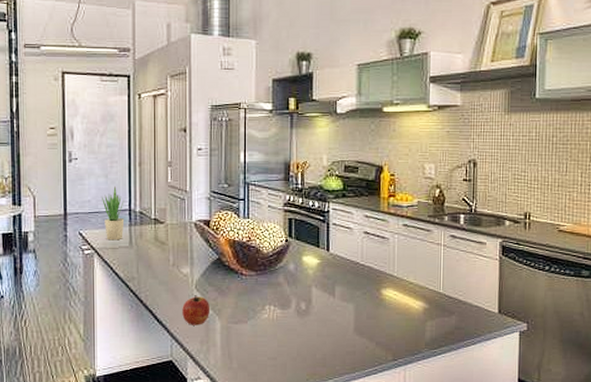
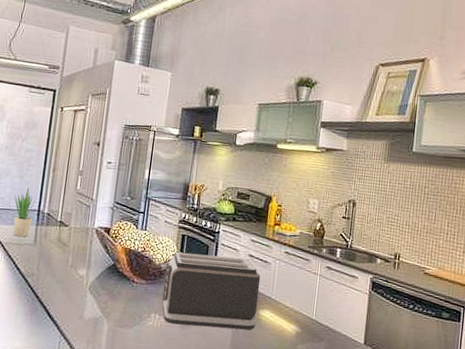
apple: present [182,295,211,325] -> none [73,296,101,326]
toaster: none [270,236,380,314] -> present [161,252,261,330]

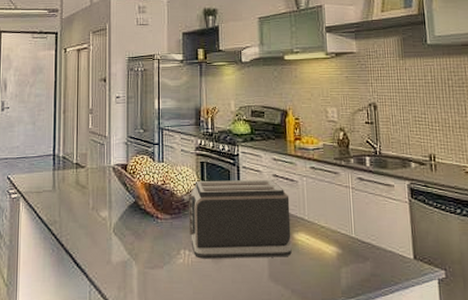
potted plant: present [13,187,35,238] -> none [29,133,49,185]

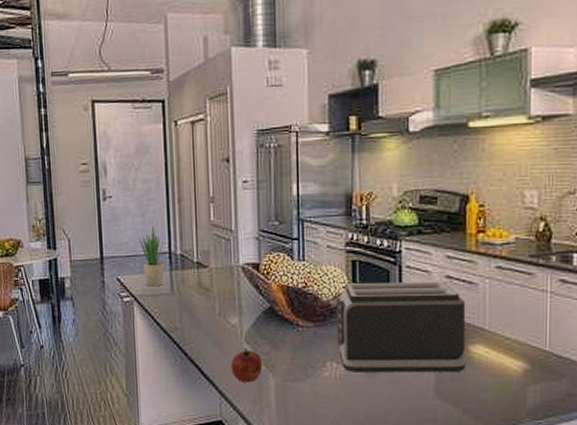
potted plant: none [29,133,49,185] -> present [139,226,165,287]
apple: none [101,239,128,271] -> present [231,348,263,383]

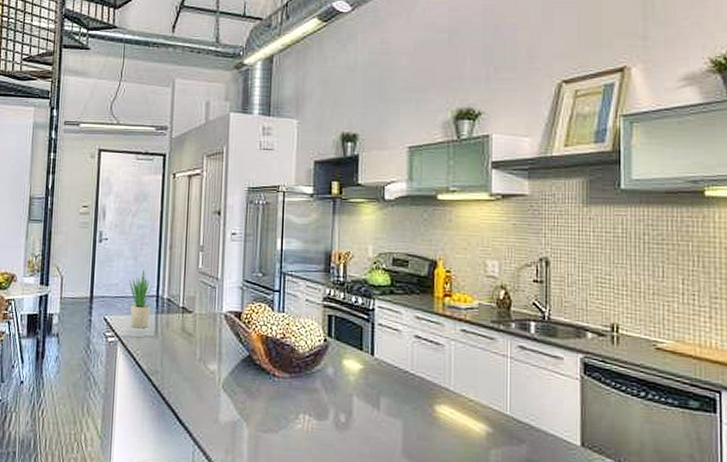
apple: present [231,348,263,383] -> none [207,396,238,431]
toaster: present [331,281,466,373] -> none [306,337,433,432]

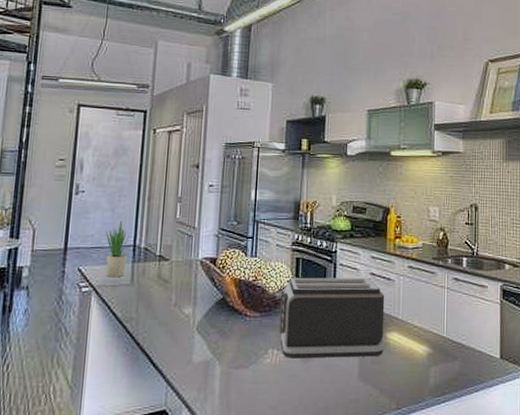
toaster: none [306,337,433,432] -> present [276,277,385,359]

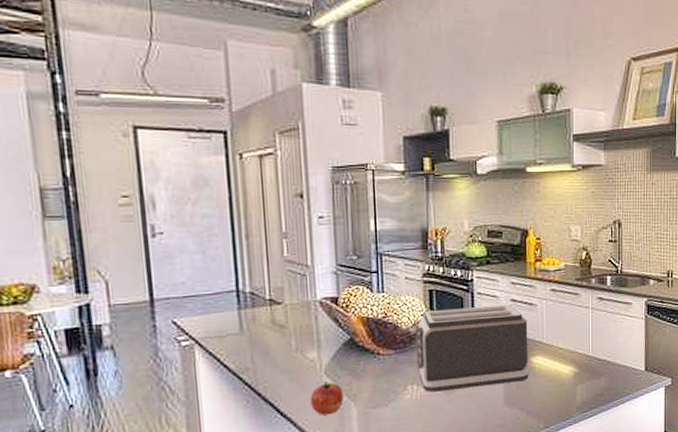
potted plant: present [106,221,130,278] -> none [200,264,232,328]
apple: none [180,337,211,371] -> present [310,381,345,415]

